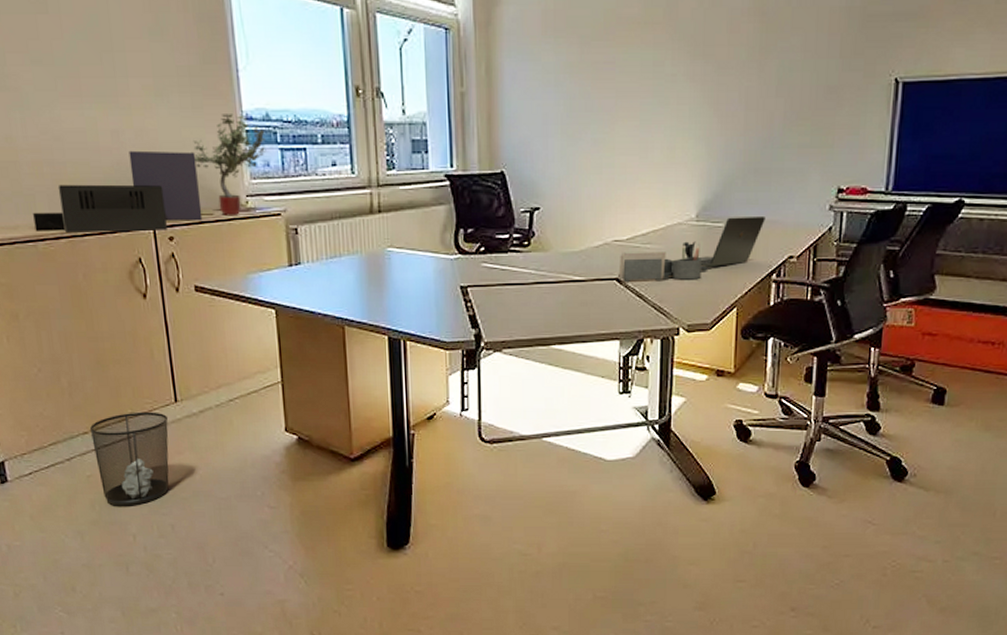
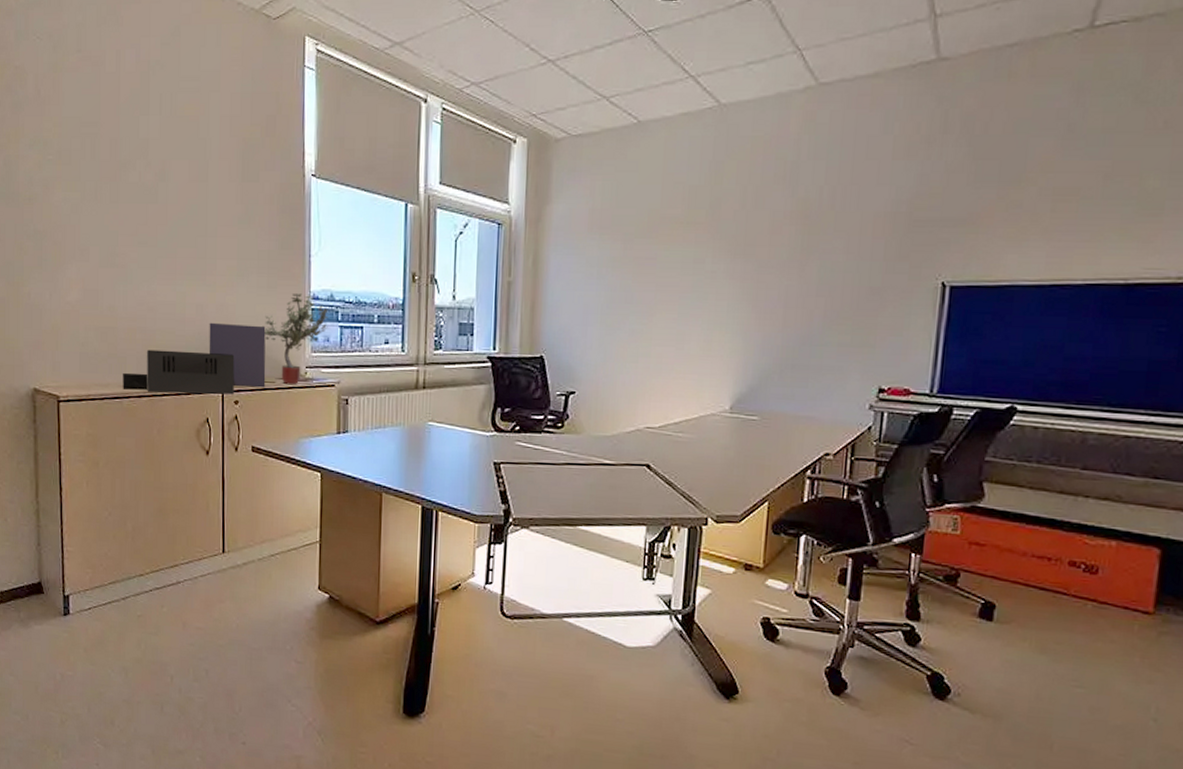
waste bin: present [89,412,169,506] -> none [145,559,215,648]
desk organizer: present [618,241,709,282] -> none [648,432,741,471]
laptop: present [672,217,766,267] -> none [703,411,802,459]

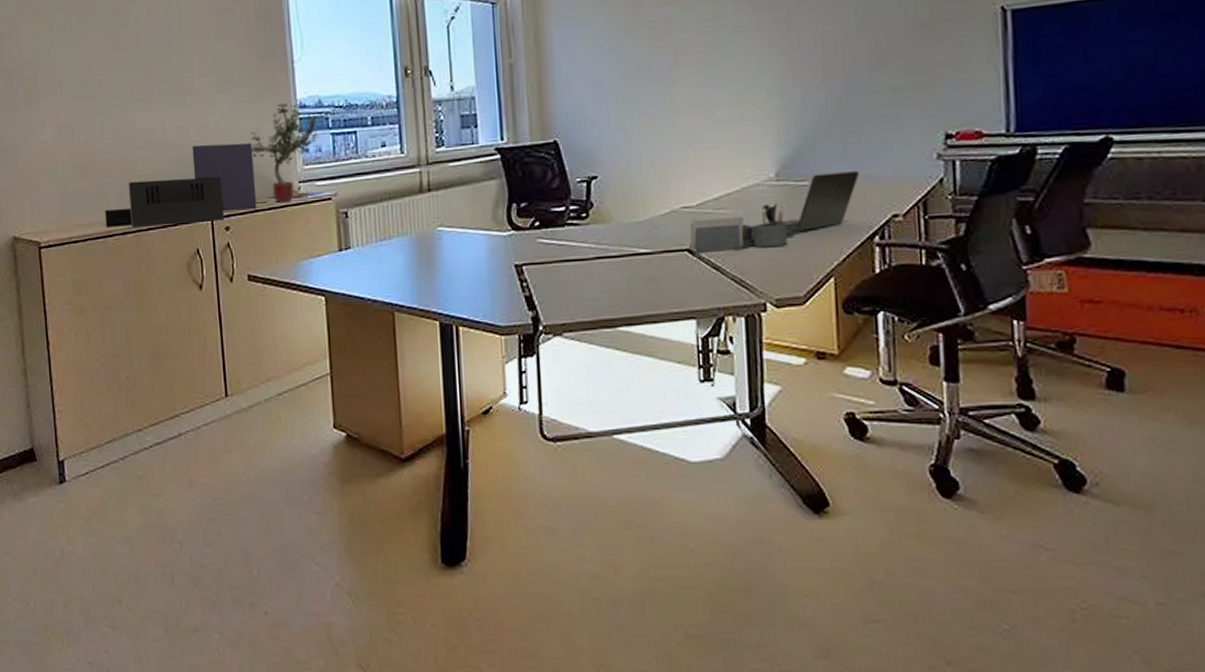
desk organizer: none [648,432,741,471] -> present [689,203,796,253]
laptop: none [703,411,802,459] -> present [751,171,859,232]

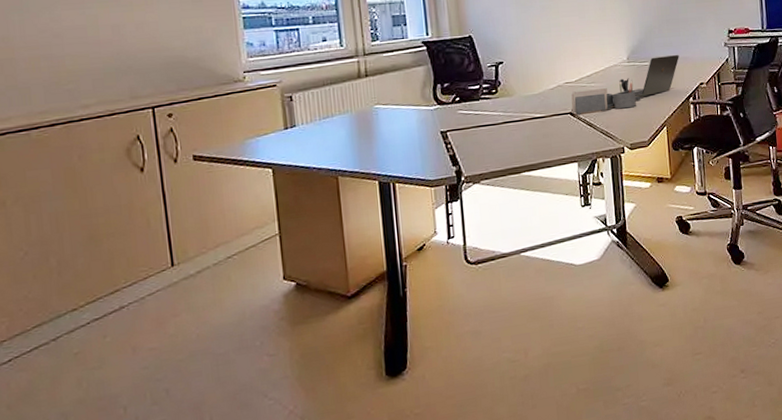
printer: present [105,177,224,229] -> none [27,69,166,121]
binder: present [192,142,257,212] -> none [129,38,201,101]
potted tree: present [248,103,319,204] -> none [190,4,262,91]

